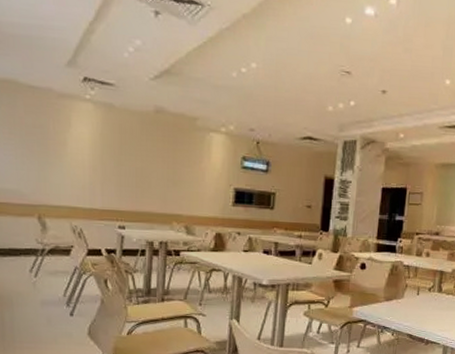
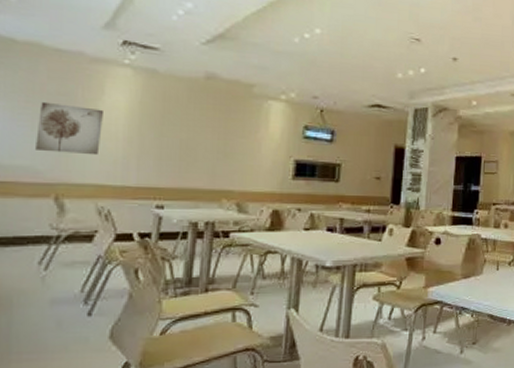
wall art: none [19,133,72,181] -> present [36,101,103,156]

